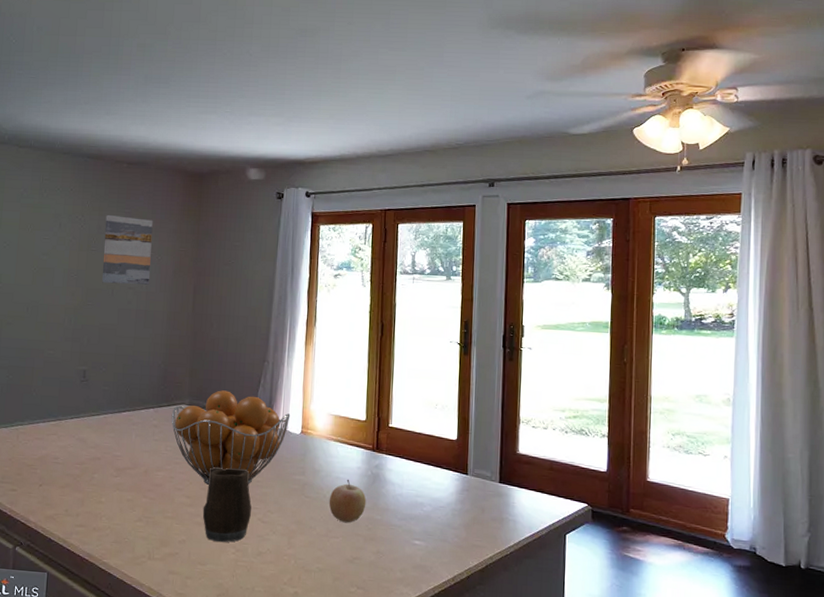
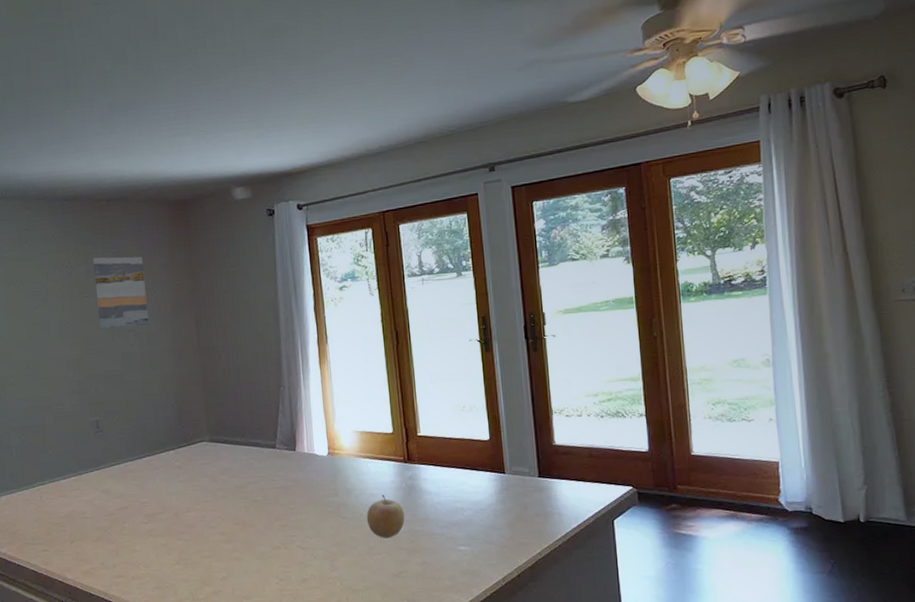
fruit basket: present [171,390,291,485] -> none [193,422,315,519]
mug: present [202,466,252,543] -> none [239,498,289,575]

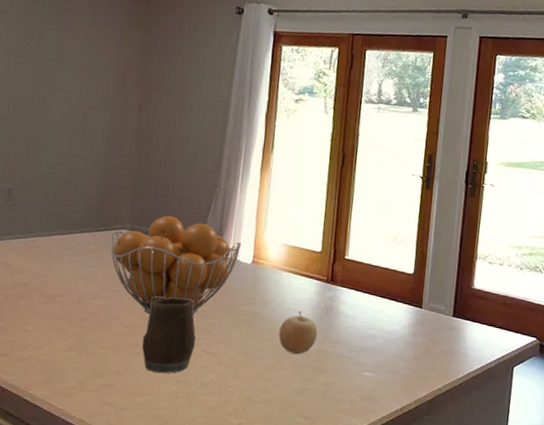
wall art: present [93,256,150,329] -> none [33,17,95,98]
fruit basket: none [193,422,315,519] -> present [109,215,242,314]
mug: none [239,498,289,575] -> present [141,295,196,374]

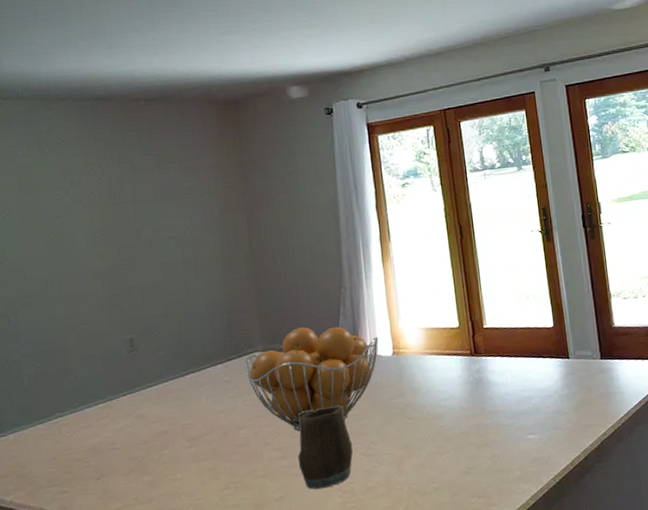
fruit: present [278,310,318,355] -> none [434,390,474,436]

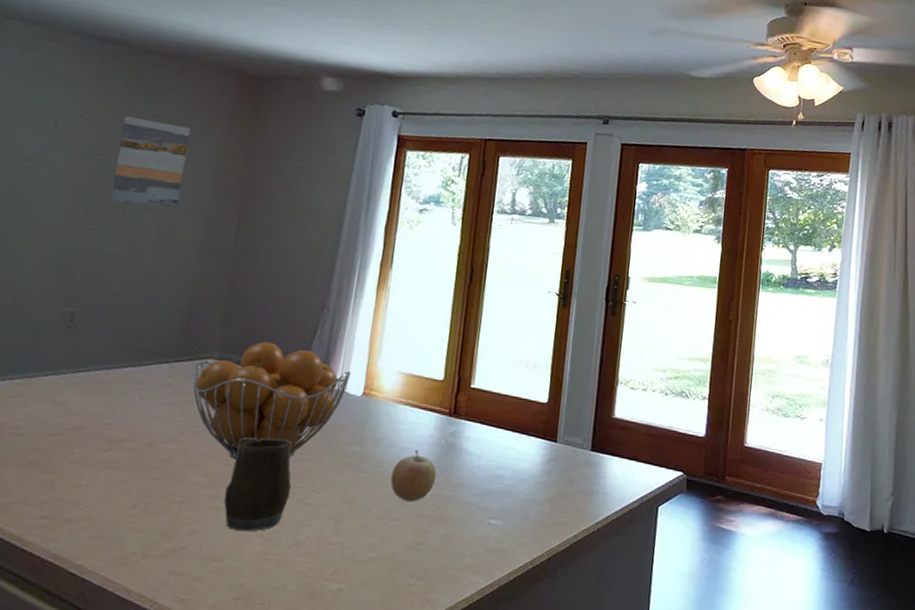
wall art: none [128,158,195,238] -> present [111,115,191,208]
fruit: none [434,390,474,436] -> present [390,449,437,502]

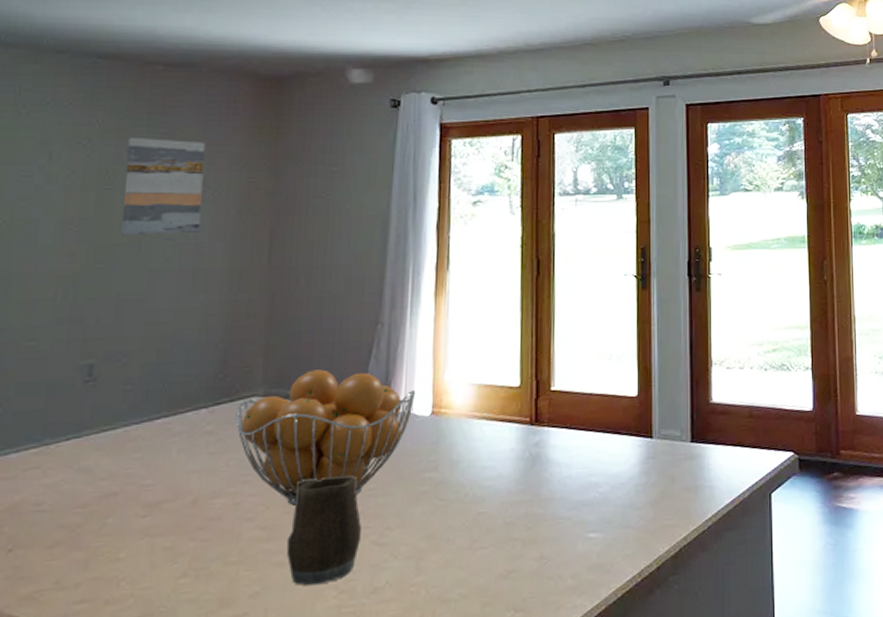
fruit: present [390,449,437,502] -> none [472,466,524,527]

